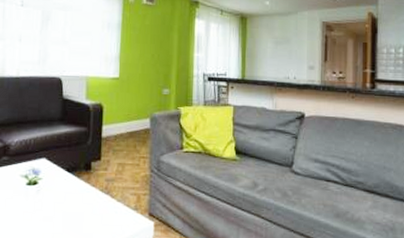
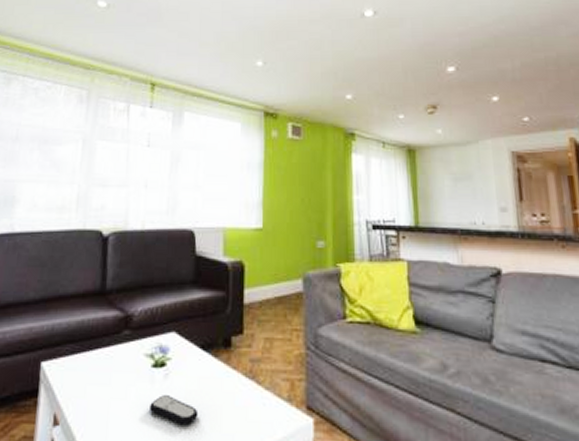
remote control: none [25,206,64,228] -> present [150,395,199,426]

